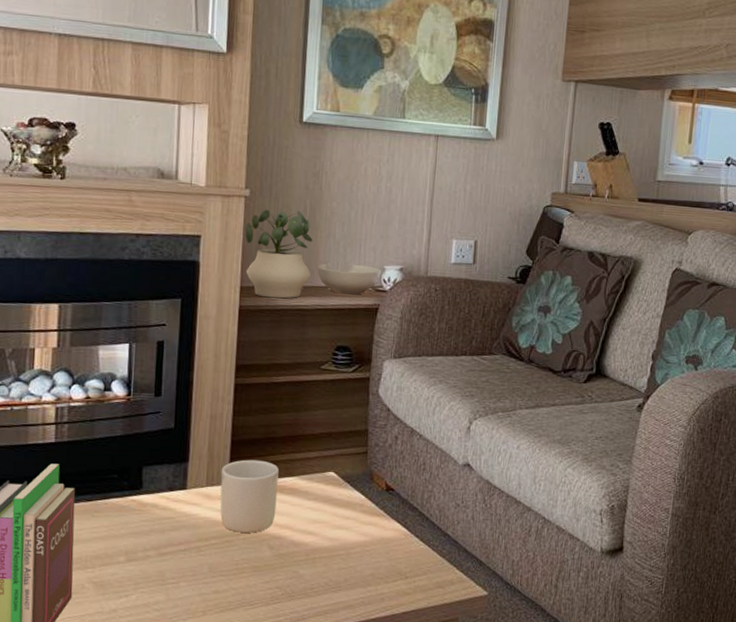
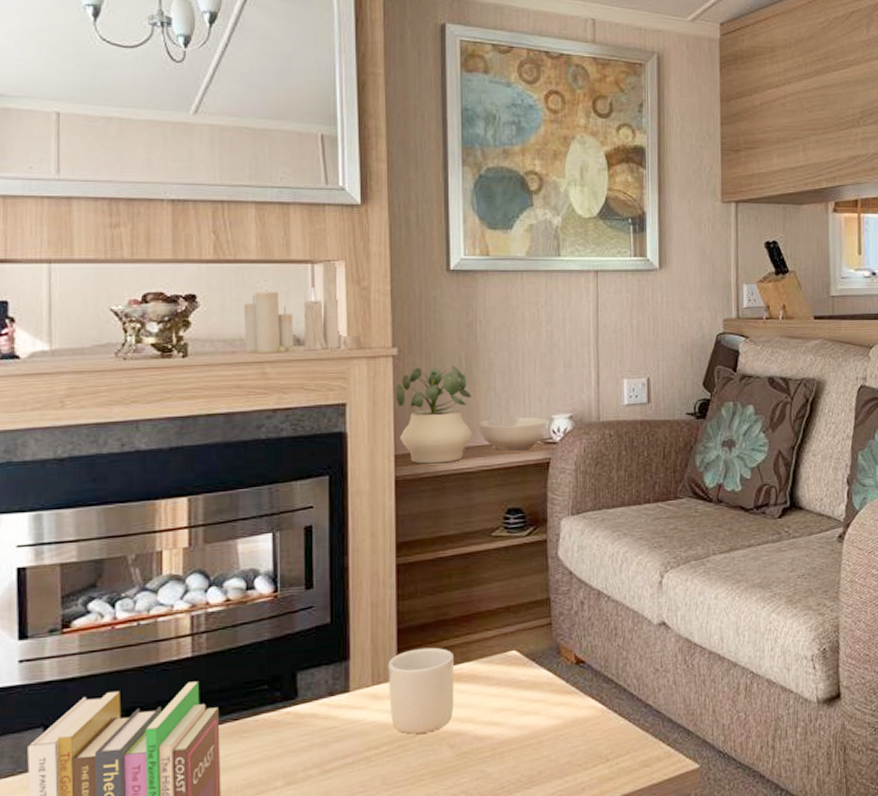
candle: none [115,124,159,185] -> present [244,289,294,354]
candle: none [166,102,219,188] -> present [303,260,363,351]

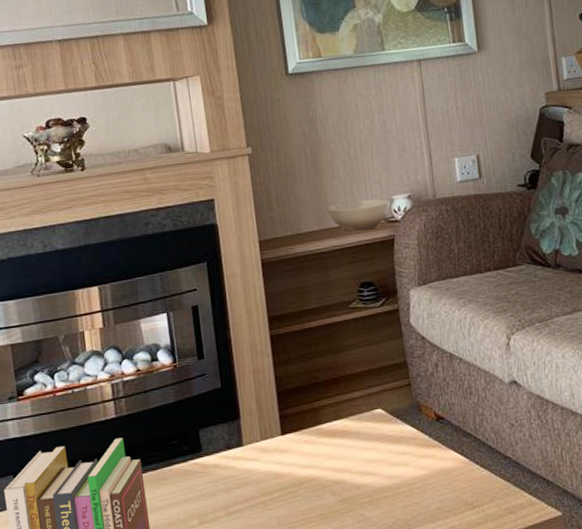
candle: present [244,289,294,354] -> none [124,107,168,163]
candle: present [303,260,363,351] -> none [171,77,223,157]
mug: present [387,647,455,734] -> none [272,407,332,482]
potted plant: present [396,365,473,464] -> none [253,158,324,248]

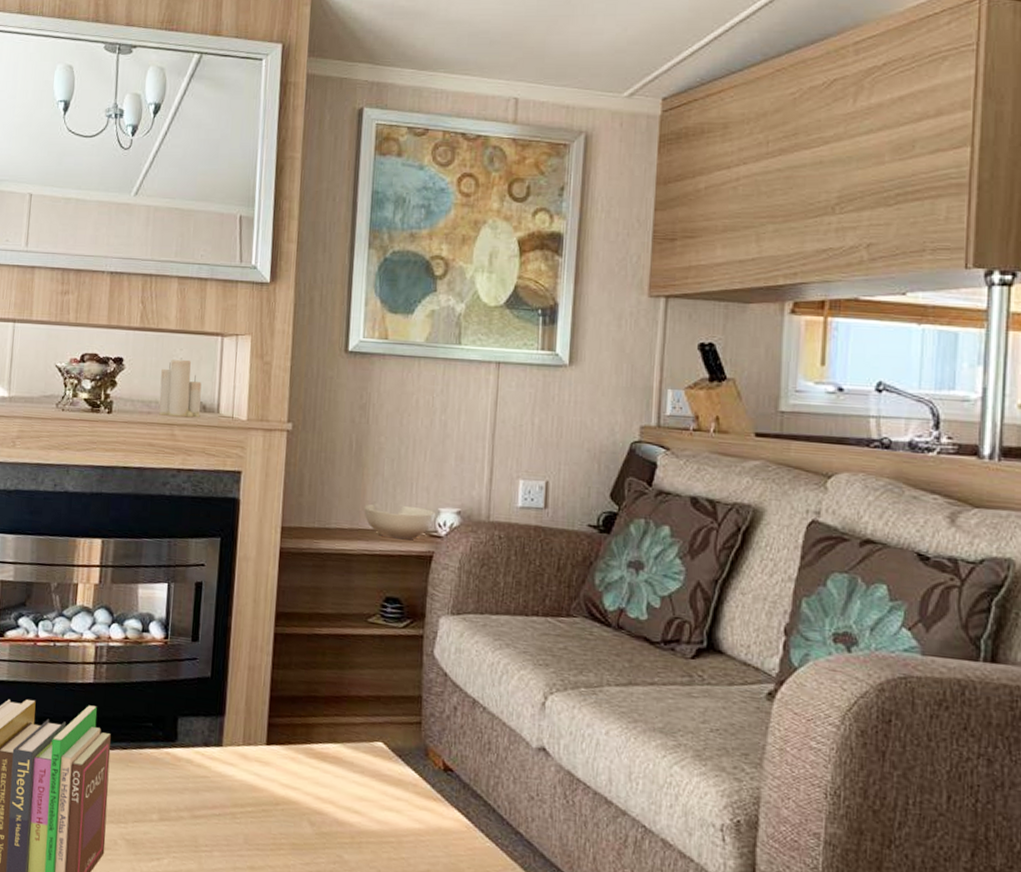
candle: none [124,107,168,163] -> present [159,358,202,418]

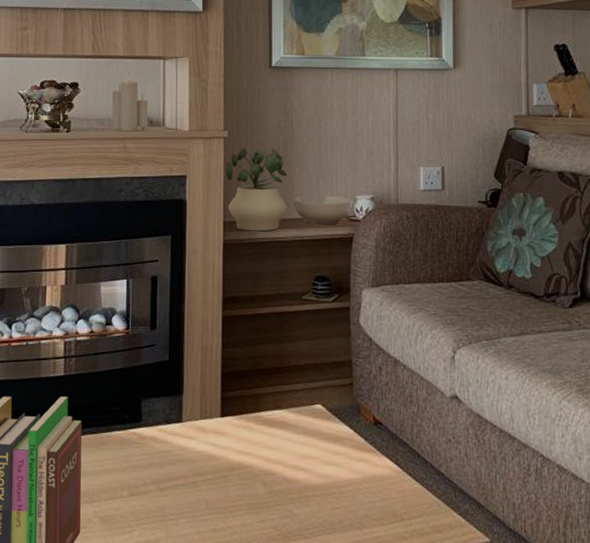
potted plant: none [287,444,359,542] -> present [226,147,288,232]

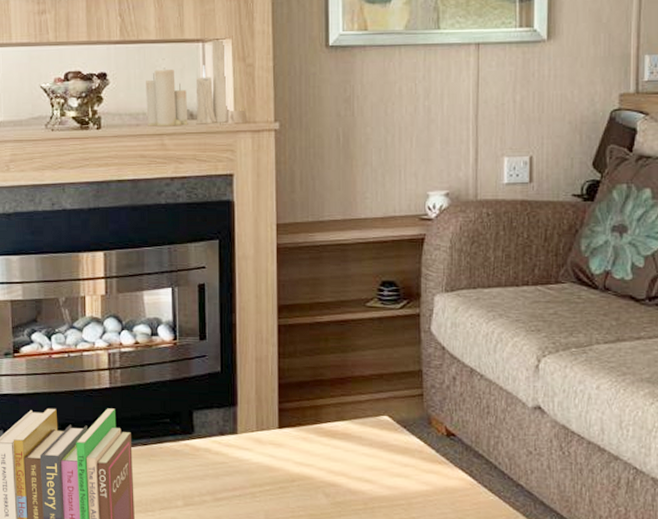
candle: none [155,57,201,131] -> present [196,39,248,125]
potted plant: present [226,147,288,232] -> none [278,140,350,234]
bowl: present [293,195,354,225] -> none [355,192,426,225]

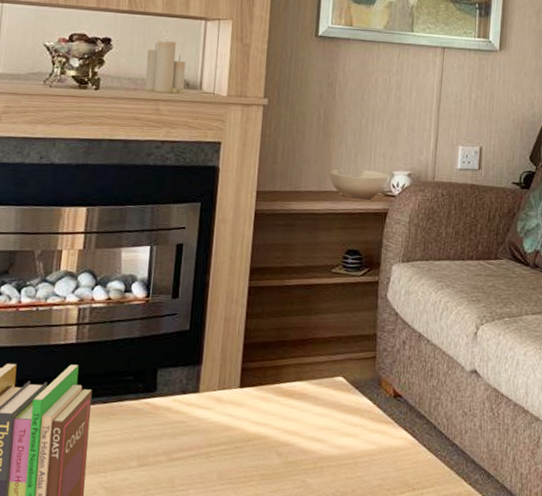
candle: present [196,39,248,125] -> none [191,18,240,97]
bowl: none [355,192,426,225] -> present [329,169,391,200]

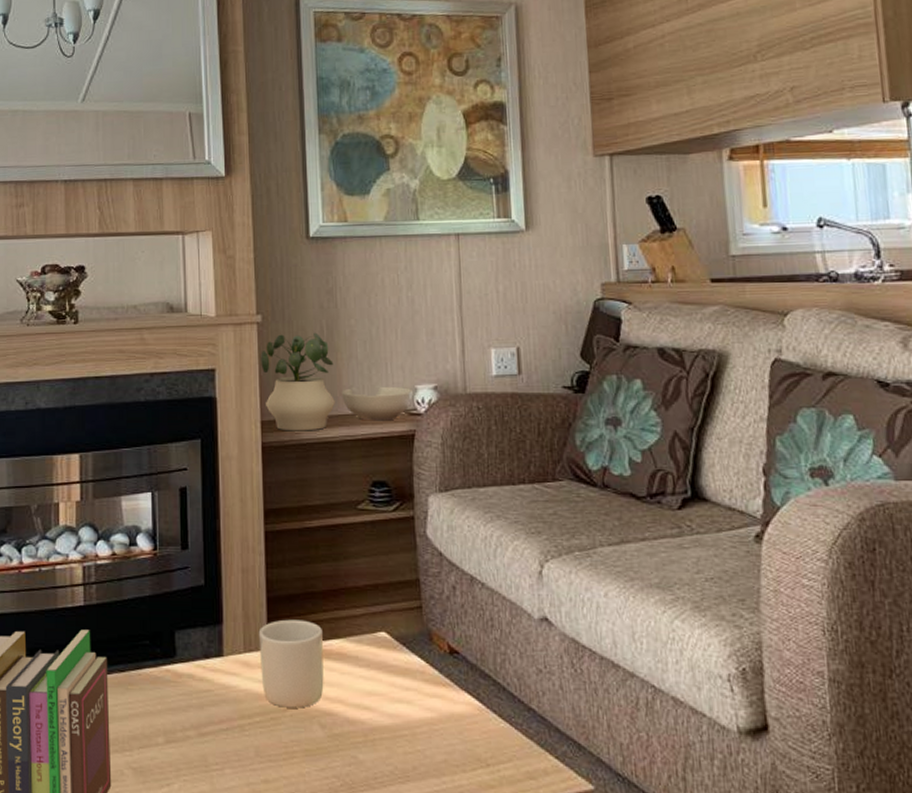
candle: present [145,39,186,94] -> none [125,260,168,320]
mug: none [231,363,290,439] -> present [258,619,324,708]
potted plant: none [262,117,326,203] -> present [260,332,336,431]

